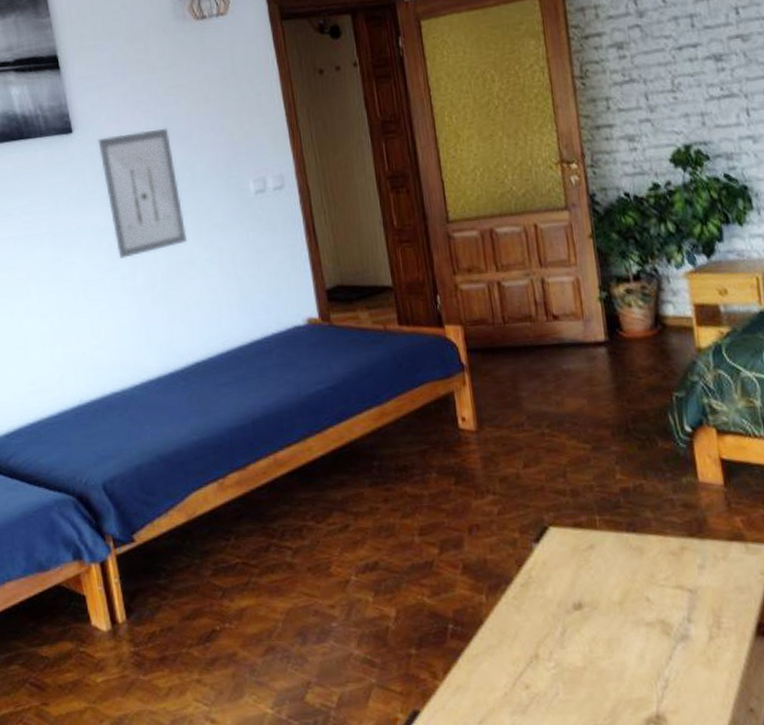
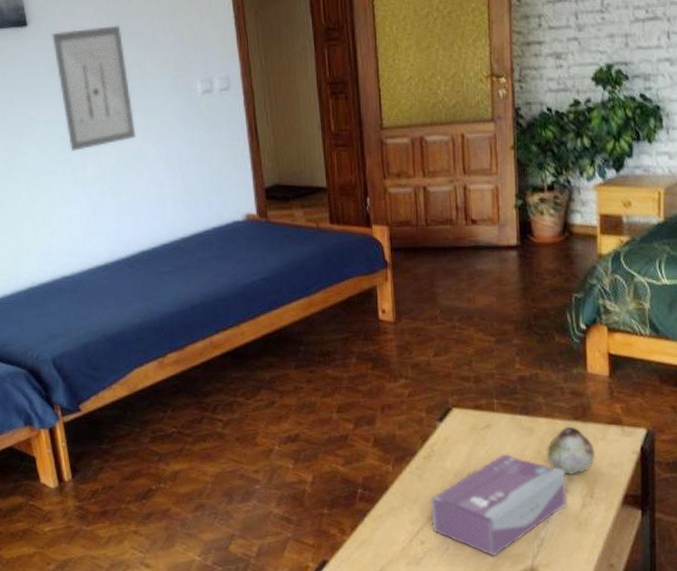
tissue box: none [532,578,690,702] -> present [430,453,566,556]
fruit: none [661,544,718,601] -> present [547,426,595,474]

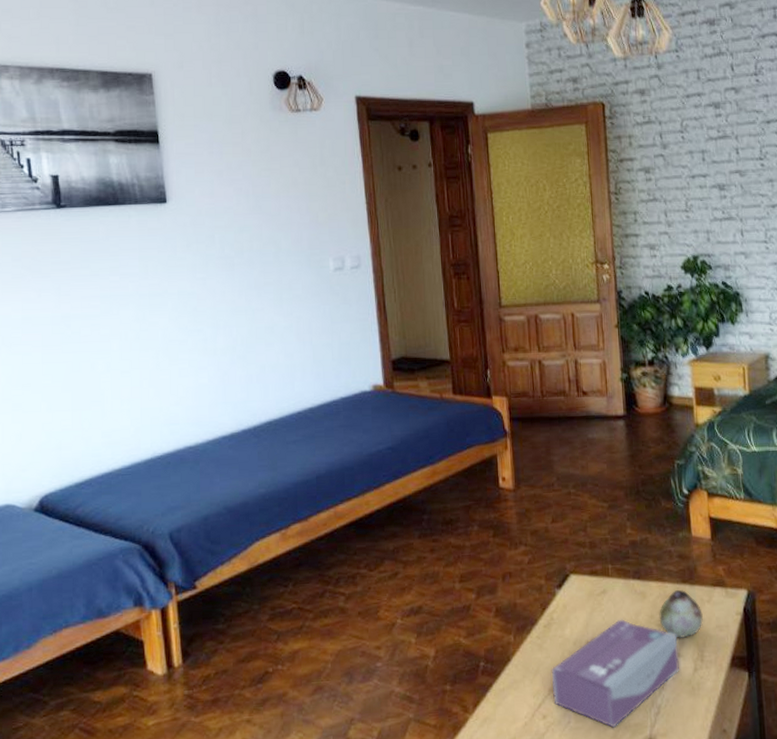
wall art: present [52,25,136,151] -> none [191,206,269,322]

